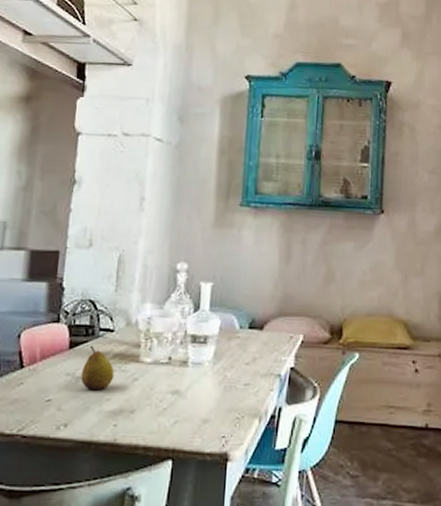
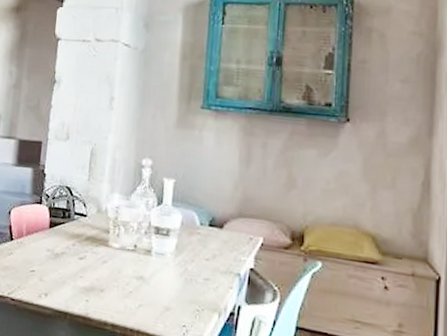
fruit: present [81,345,114,391] -> none [59,227,87,268]

